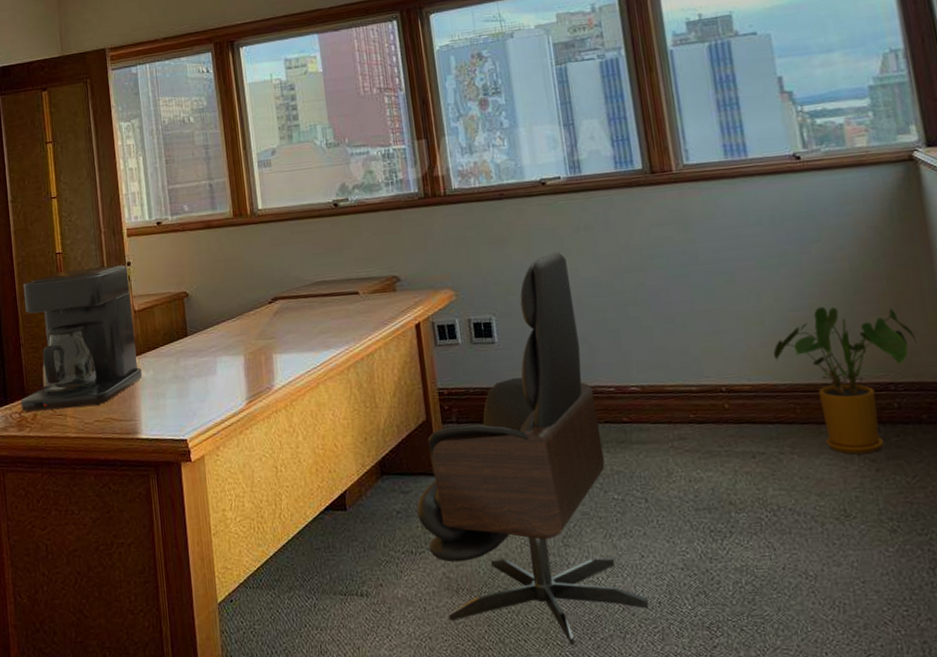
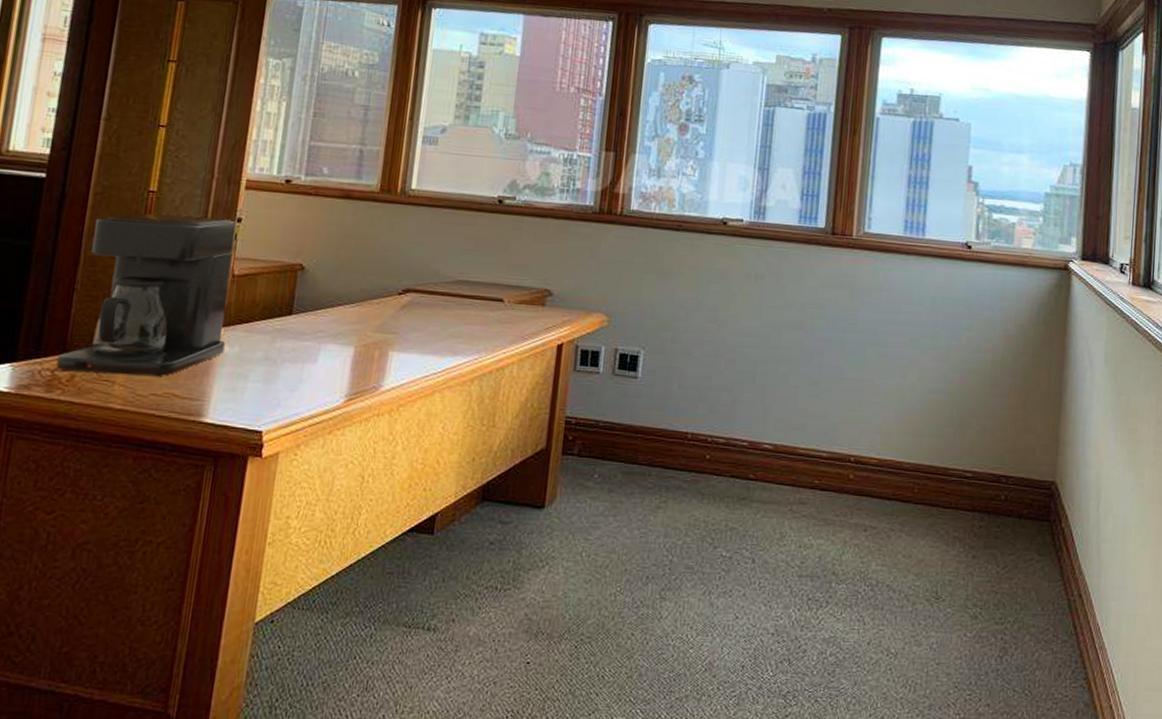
office chair: present [416,252,649,645] -> none [511,295,733,703]
house plant: present [774,306,917,455] -> none [906,393,1034,540]

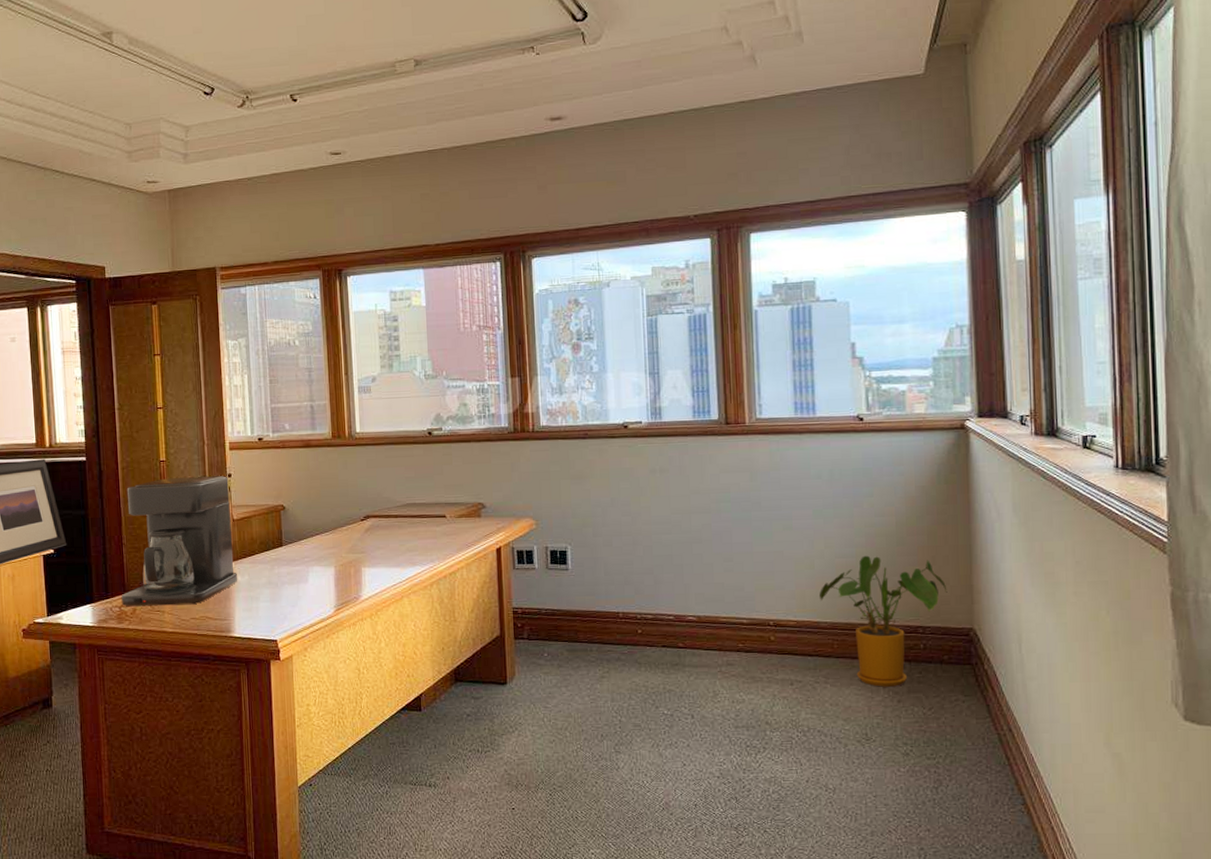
house plant: none [906,393,1034,540] -> present [820,555,947,687]

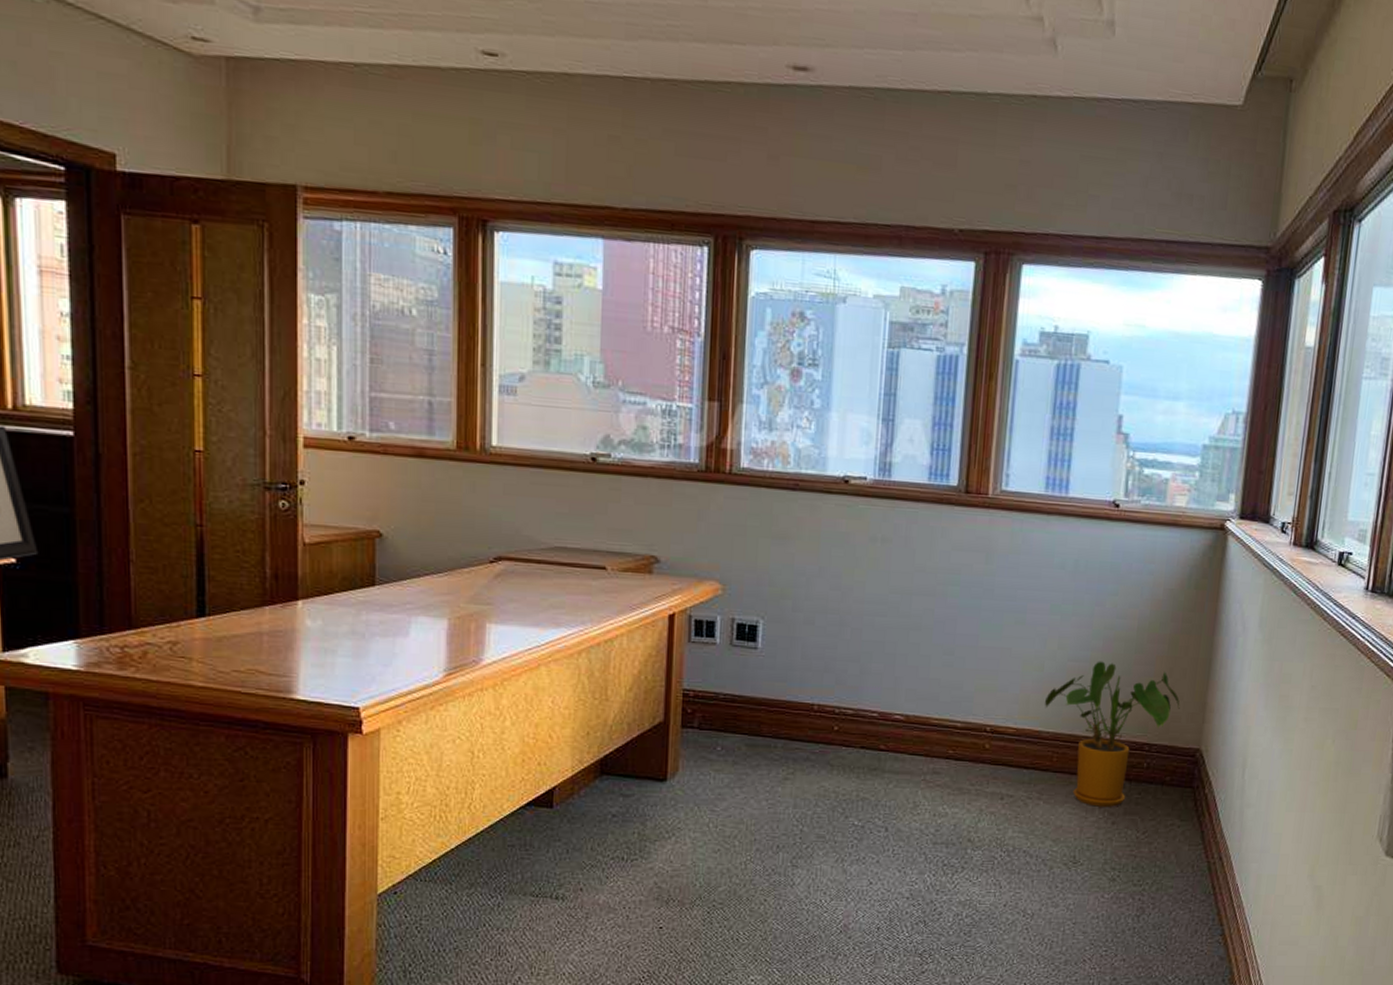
coffee maker: present [121,476,237,606] -> none [124,475,305,652]

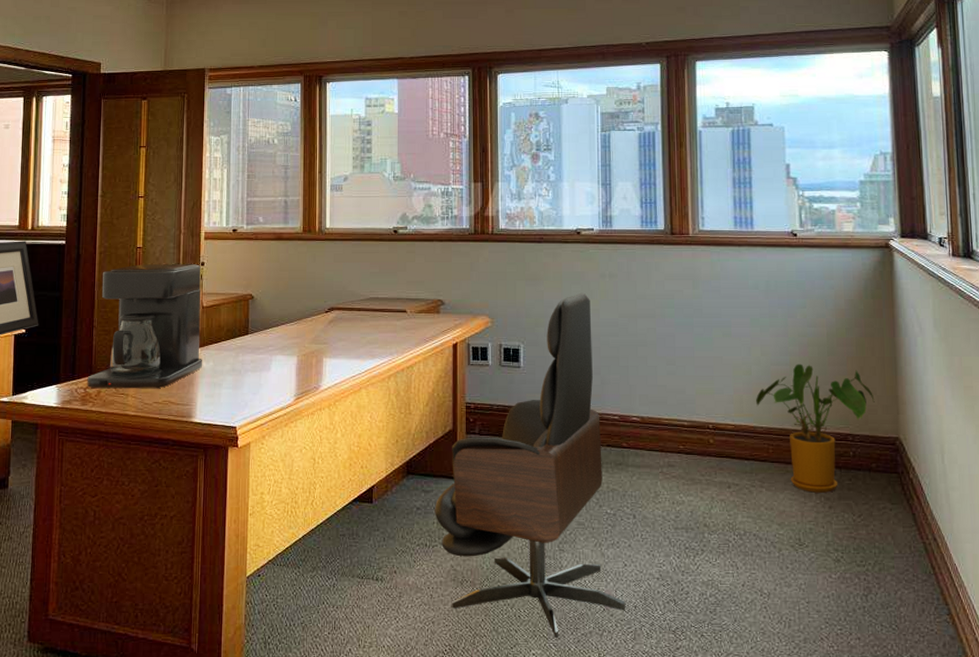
coffee maker: none [124,475,305,652] -> present [87,264,202,388]
office chair: none [635,560,868,962] -> present [434,293,626,638]

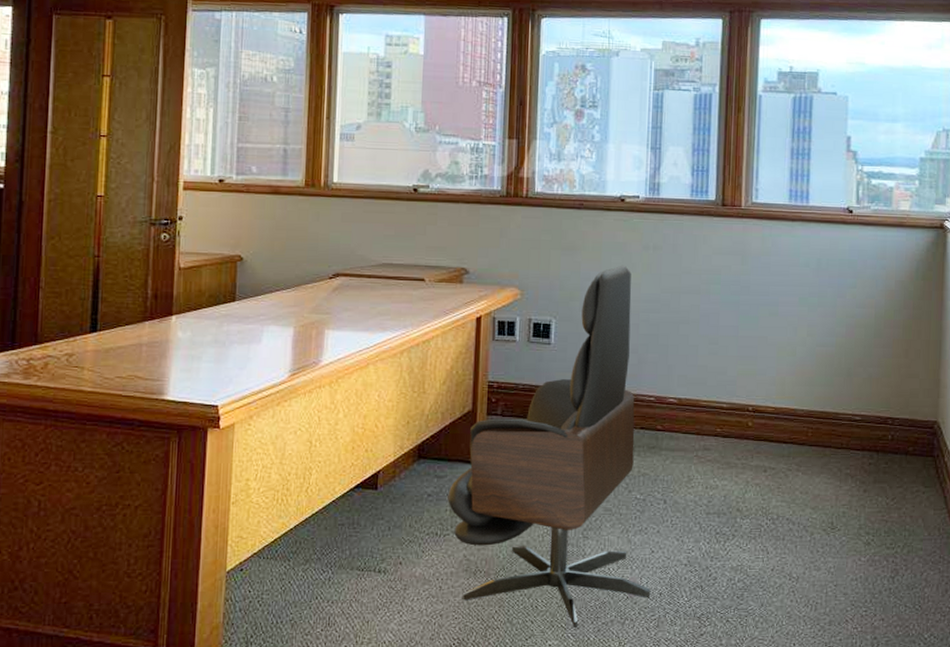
coffee maker: present [87,264,202,388] -> none [30,216,178,360]
house plant: present [756,364,875,493] -> none [799,345,917,476]

